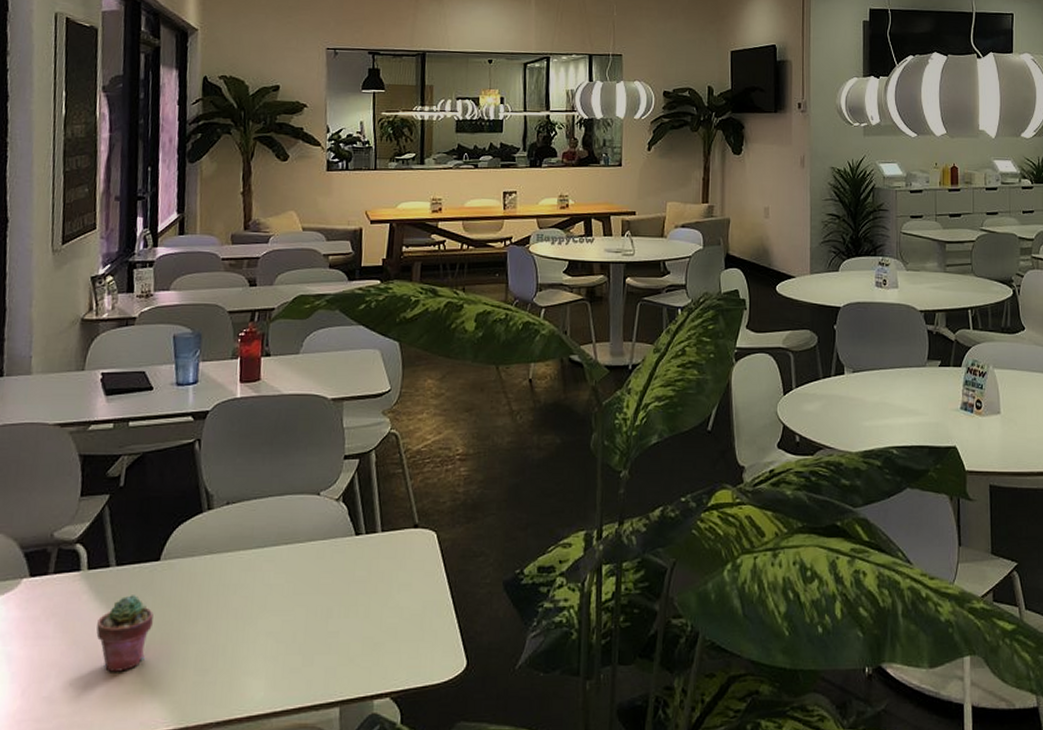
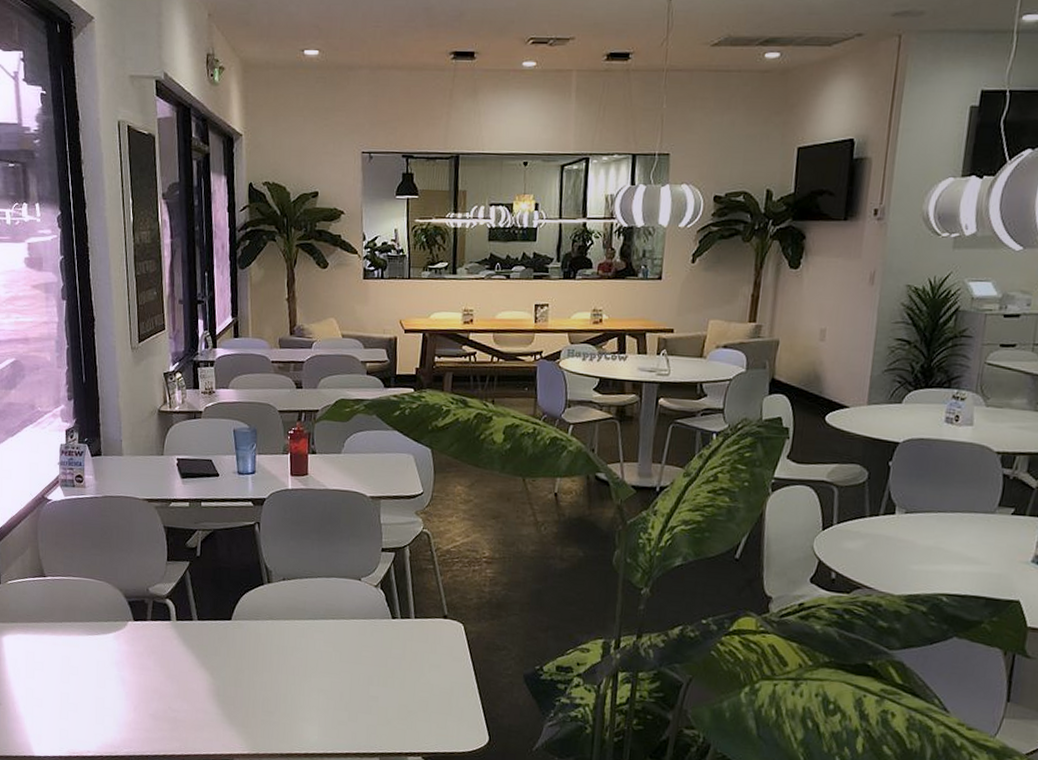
potted succulent: present [96,595,154,672] -> none [186,645,228,704]

